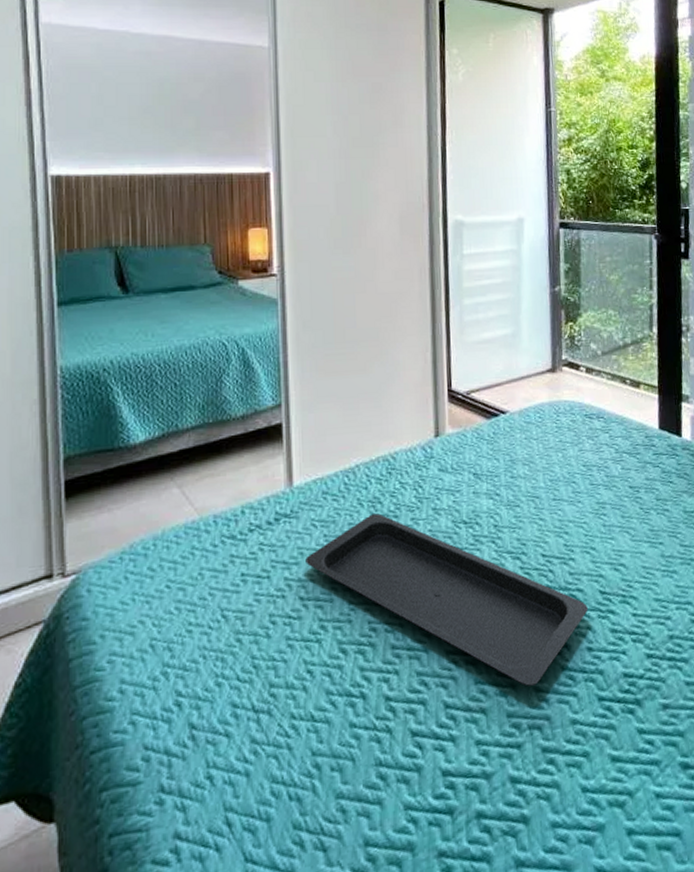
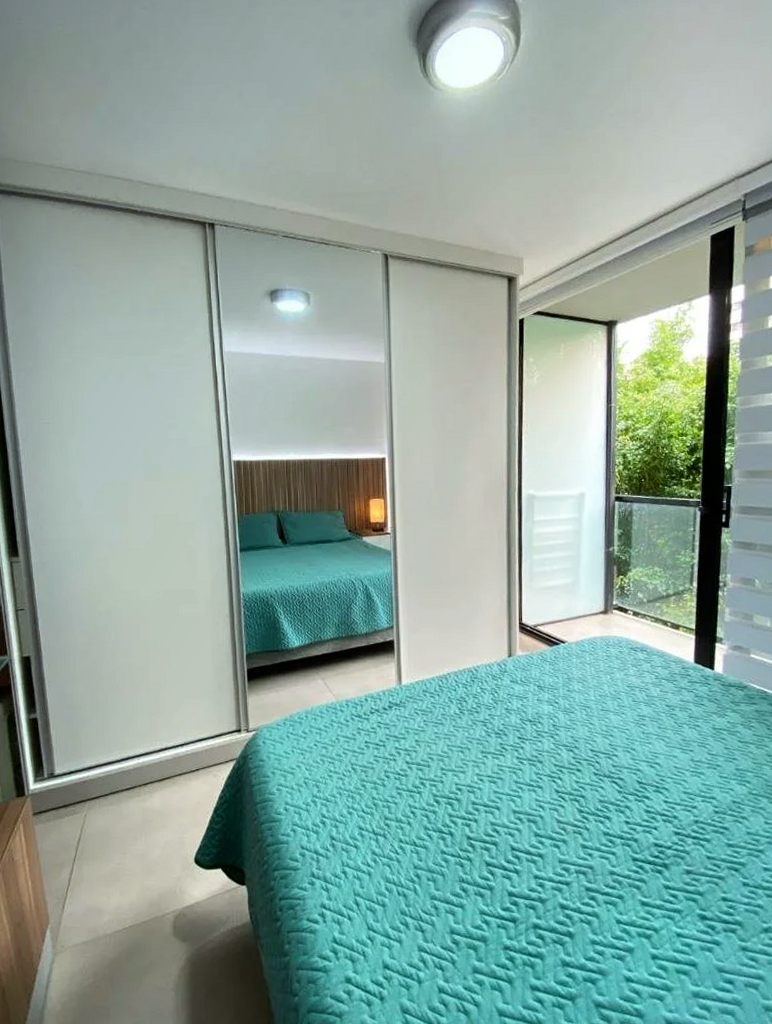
serving tray: present [305,513,588,686] -> none [410,709,627,843]

